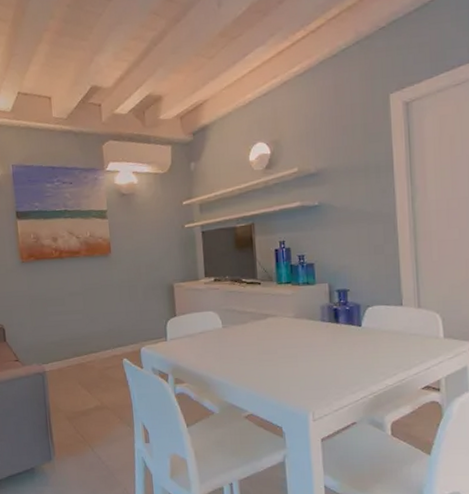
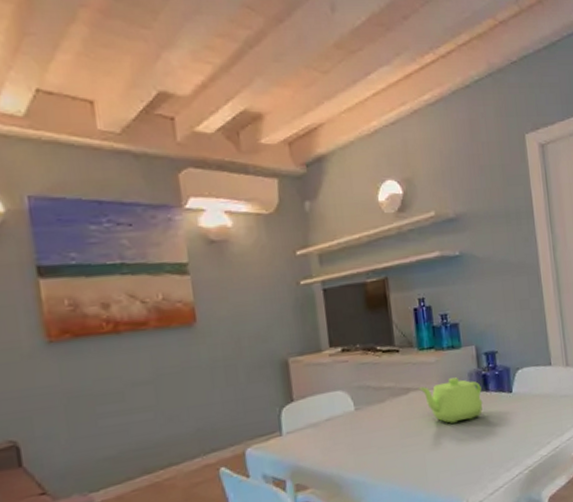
teapot: none [275,309,333,348] -> present [418,377,483,424]

